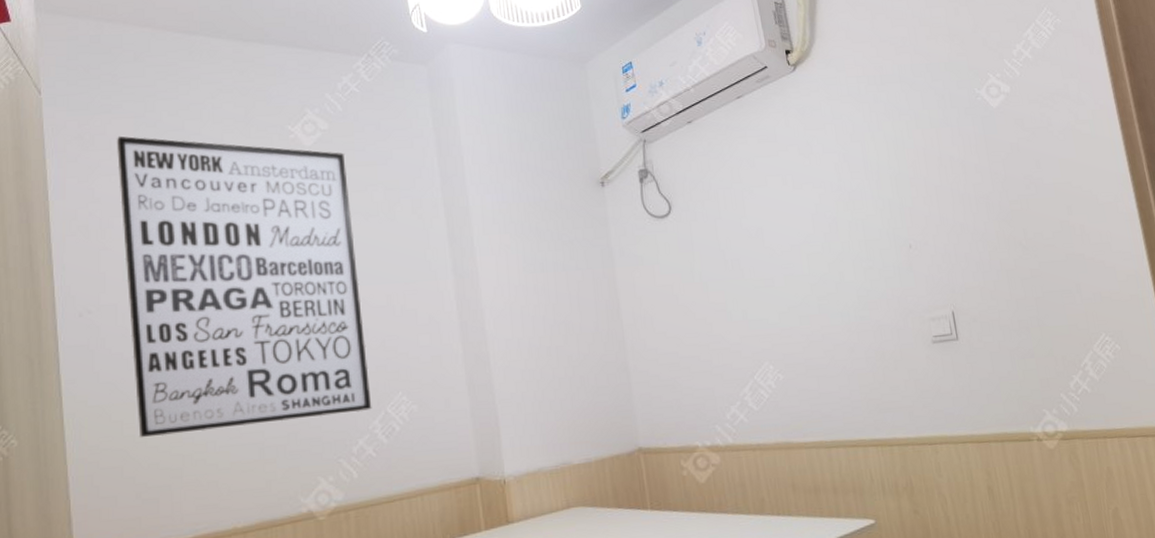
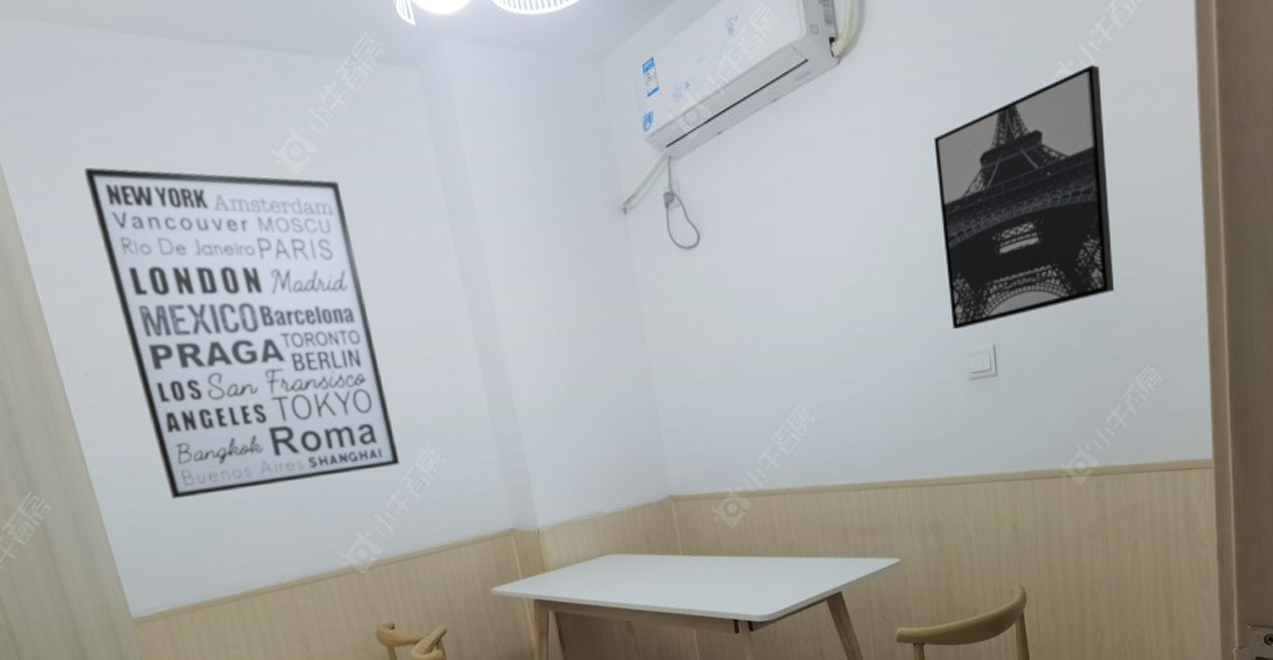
wall art: none [882,77,1063,297] -> present [933,65,1115,330]

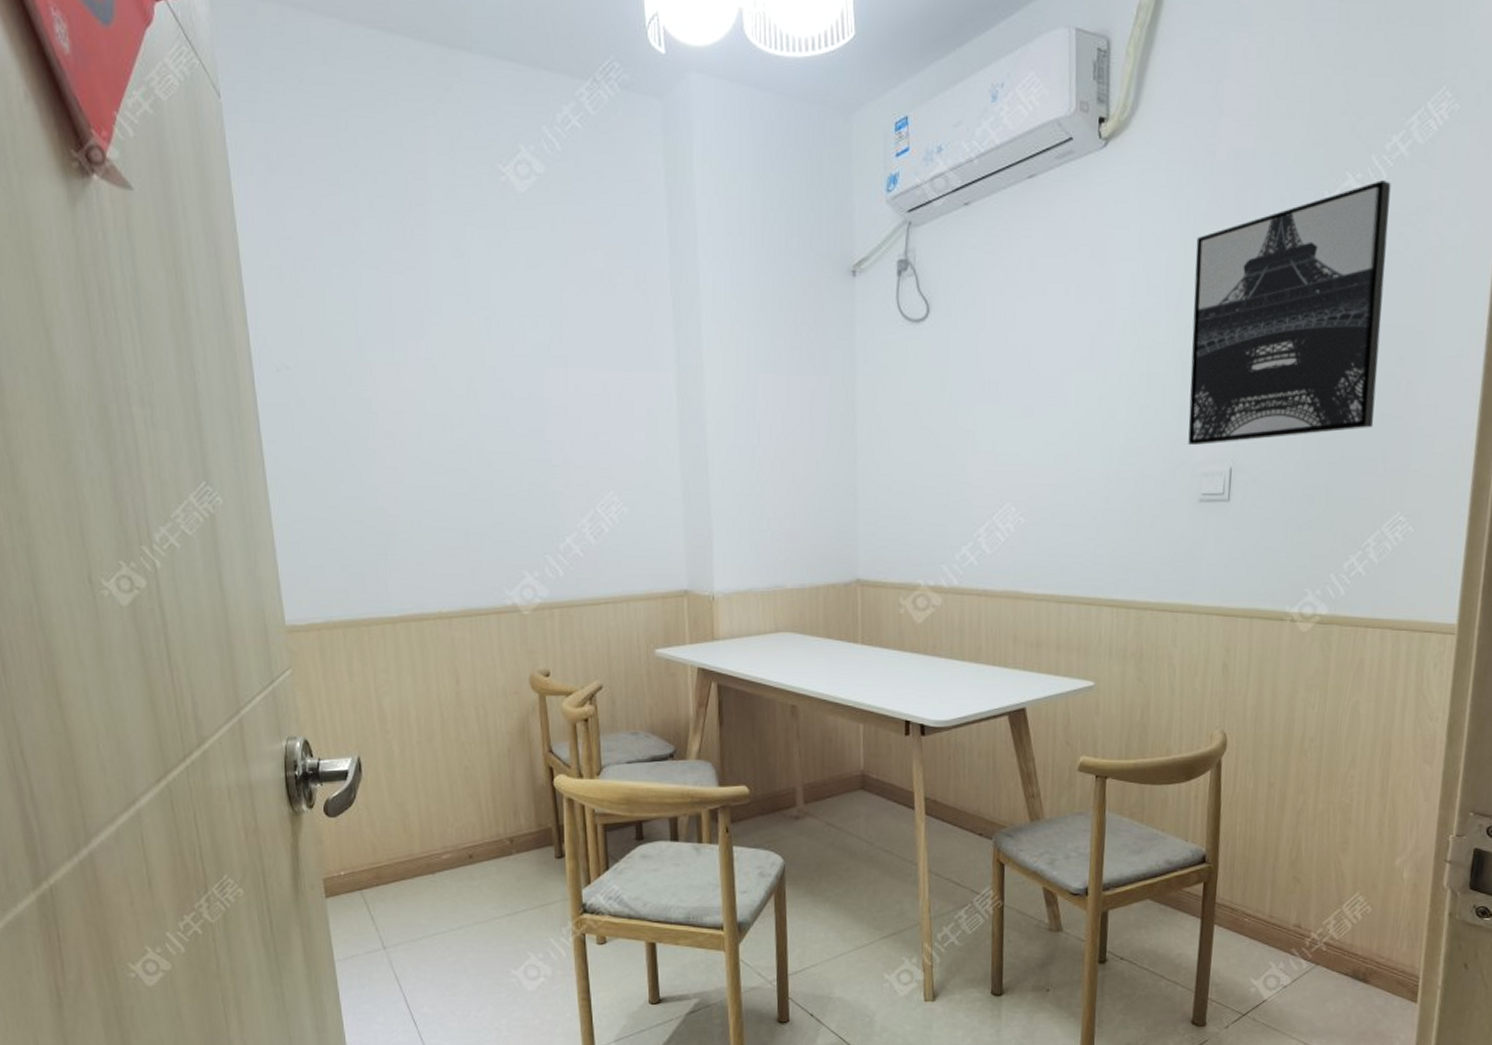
wall art: present [84,167,400,500] -> none [308,159,581,511]

